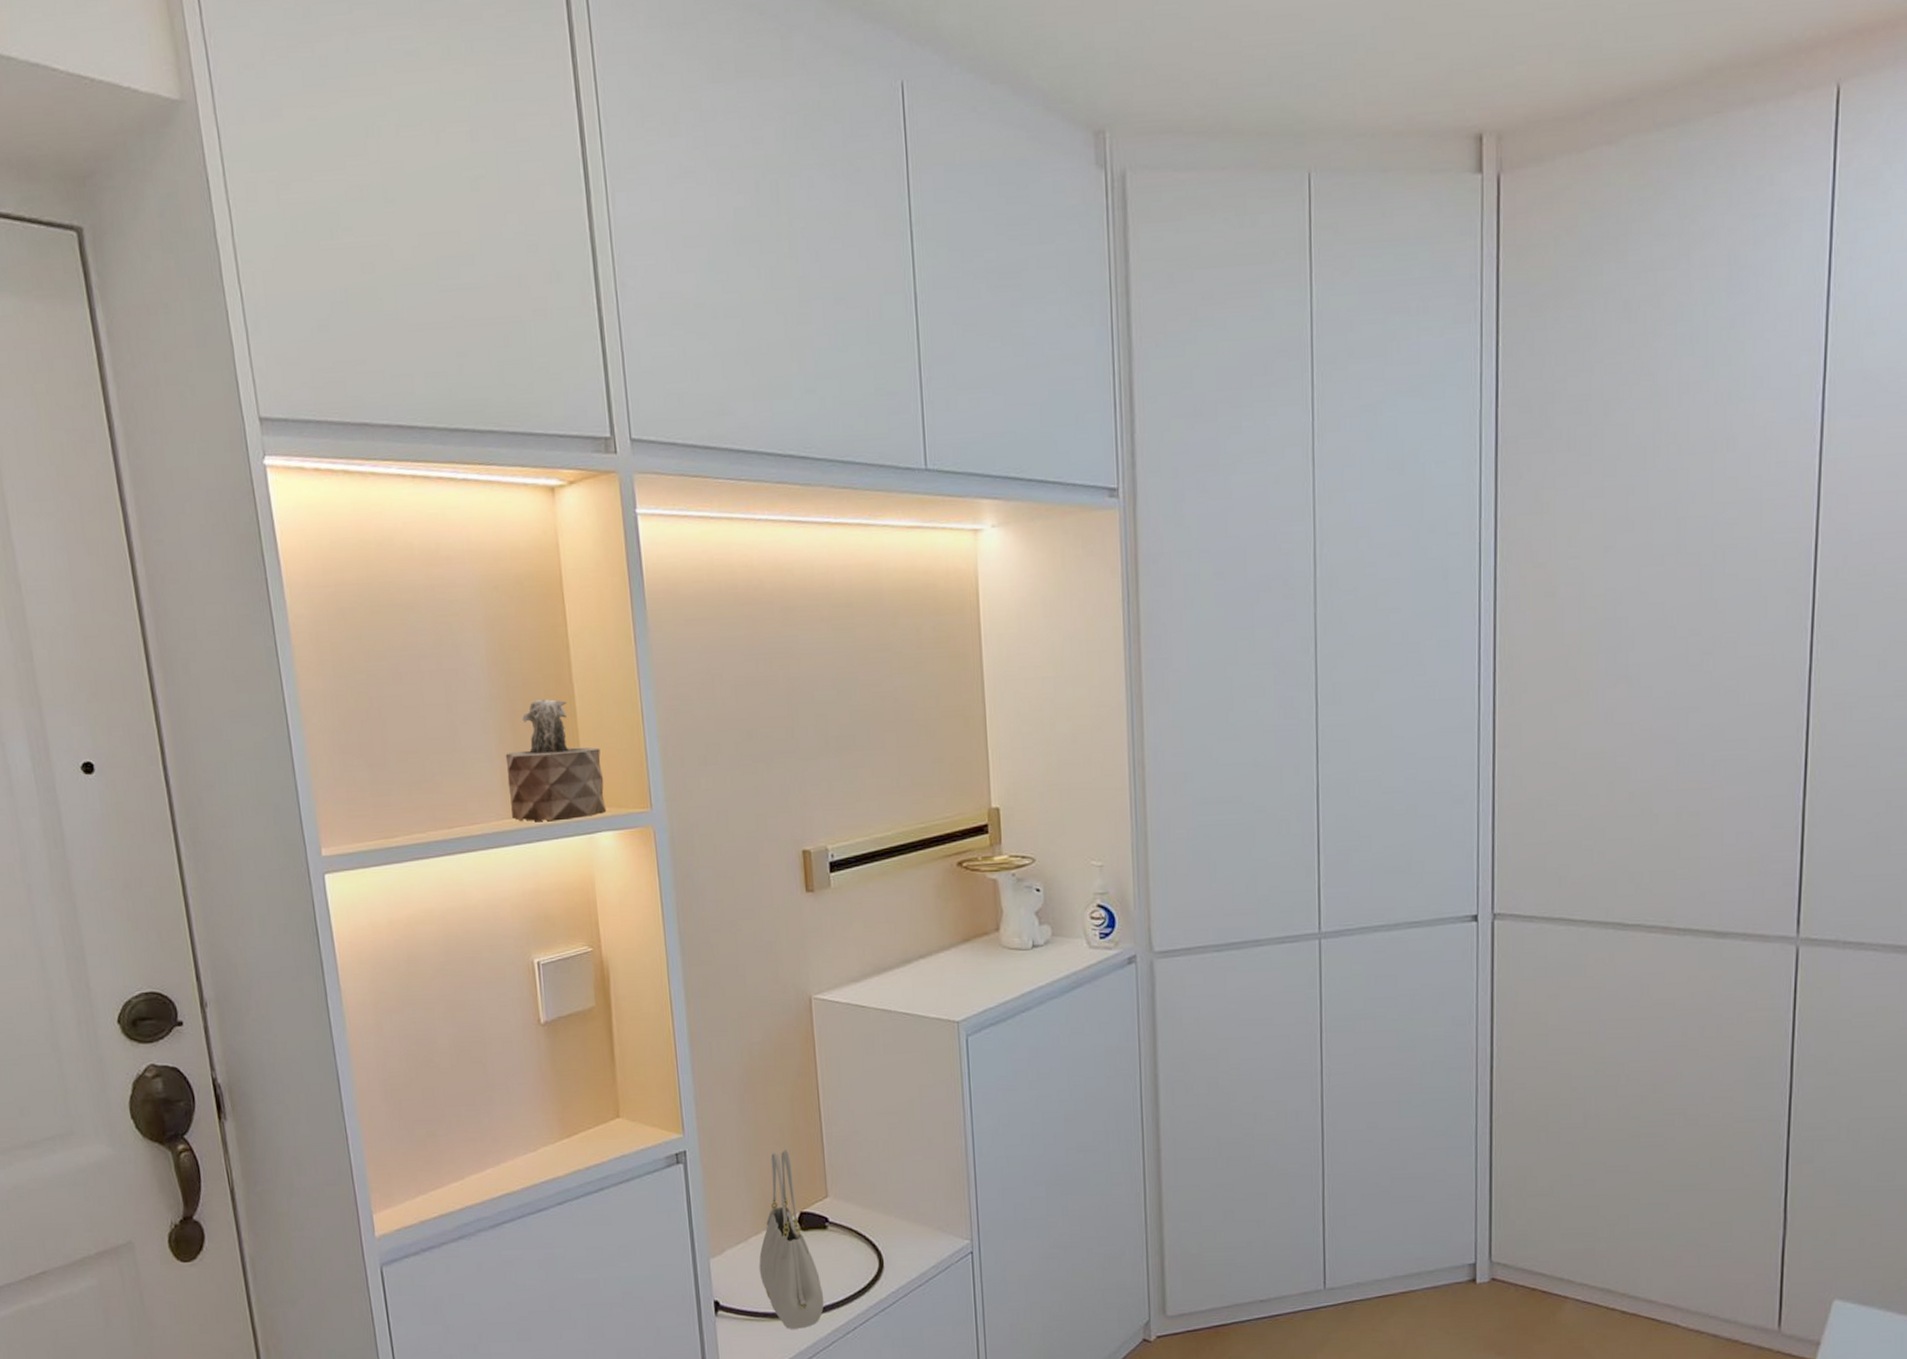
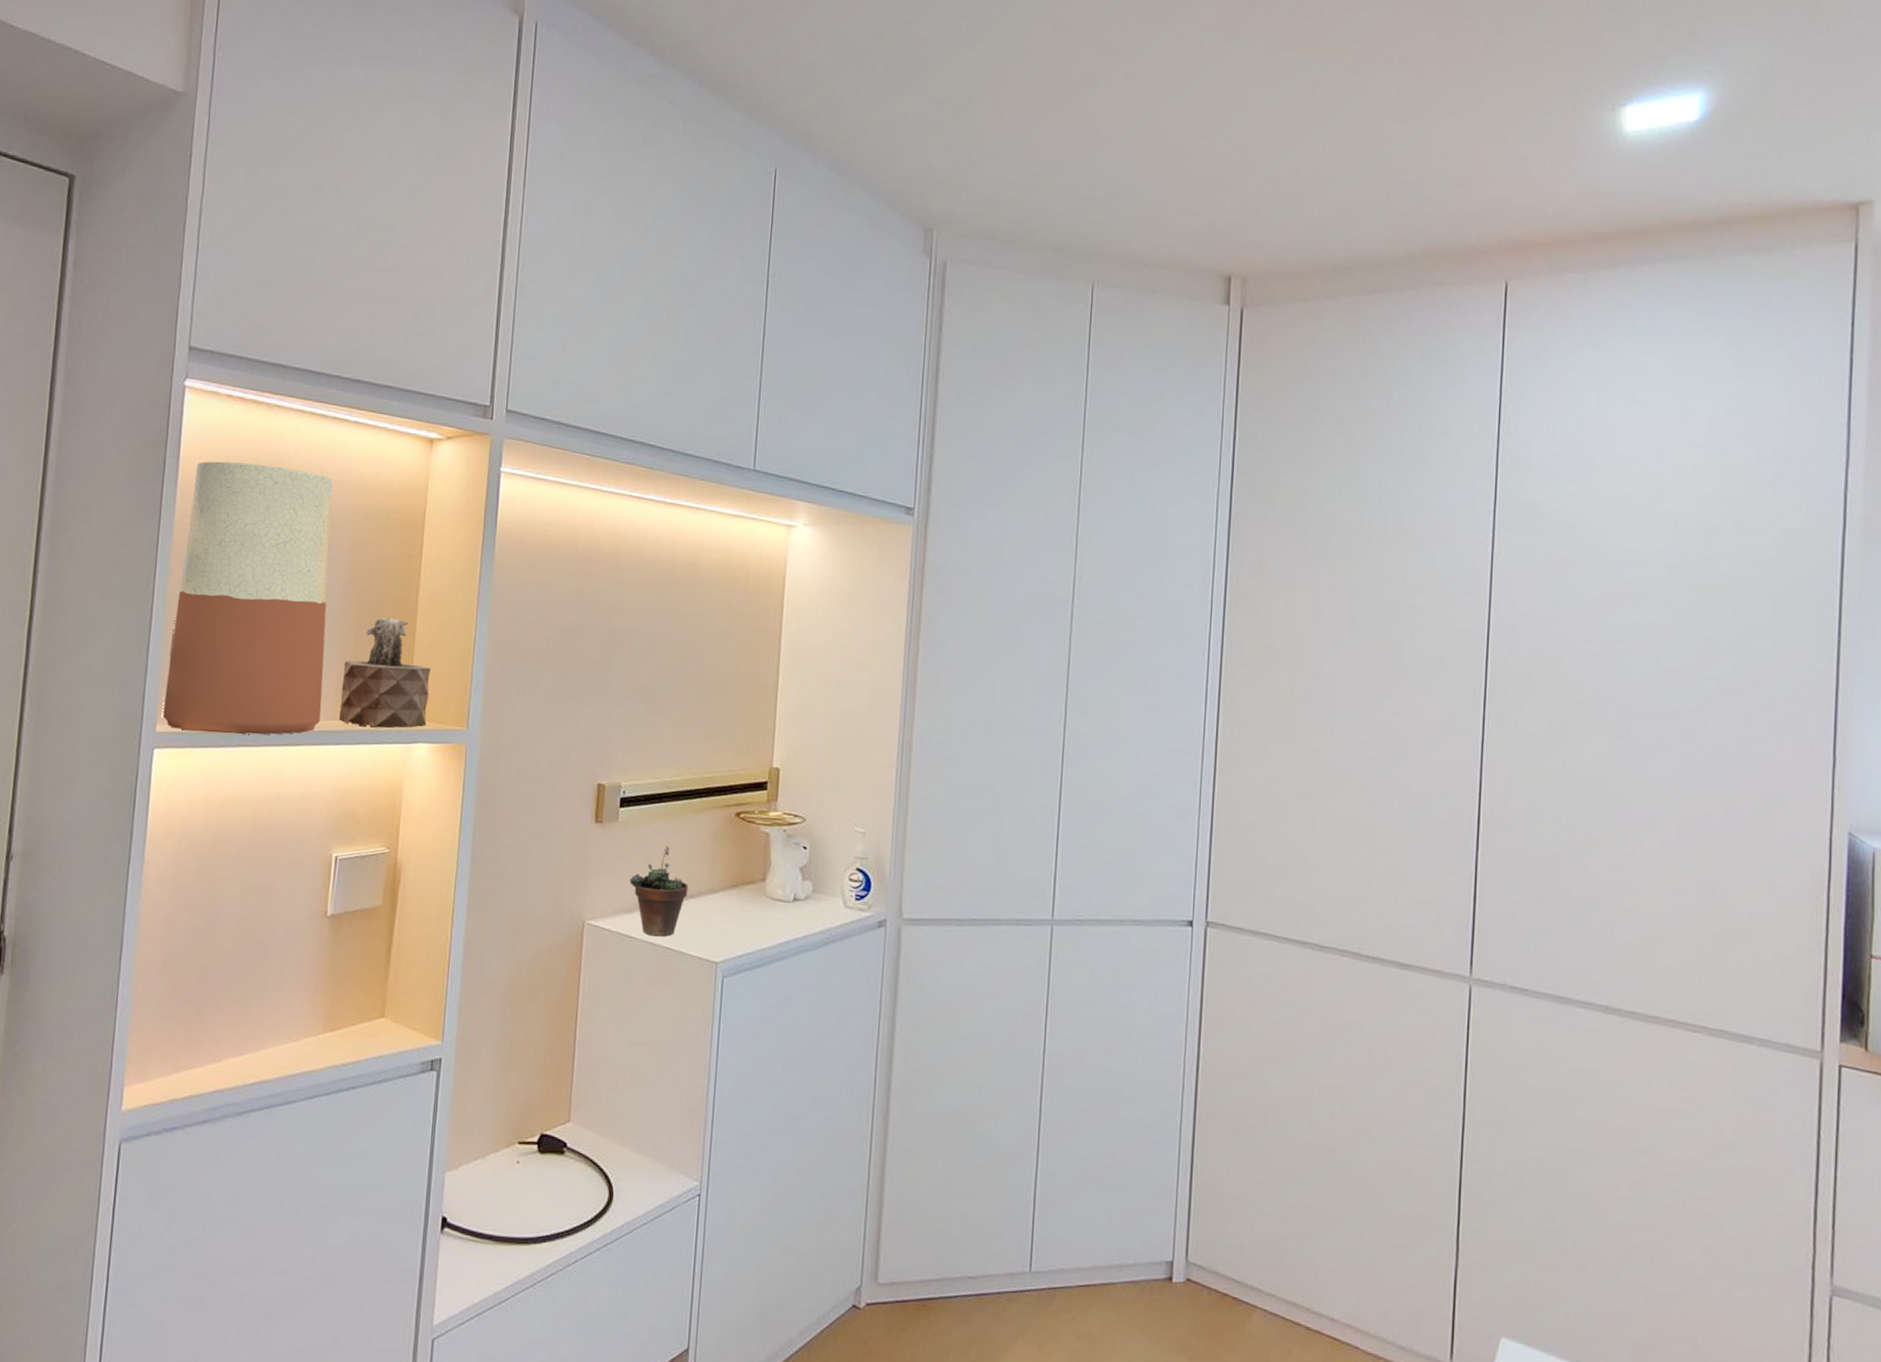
vase: none [299,544,492,851] -> present [162,461,333,735]
handbag: present [759,1150,824,1329] -> none [491,1069,550,1256]
succulent plant: none [853,907,917,1003] -> present [630,846,688,937]

